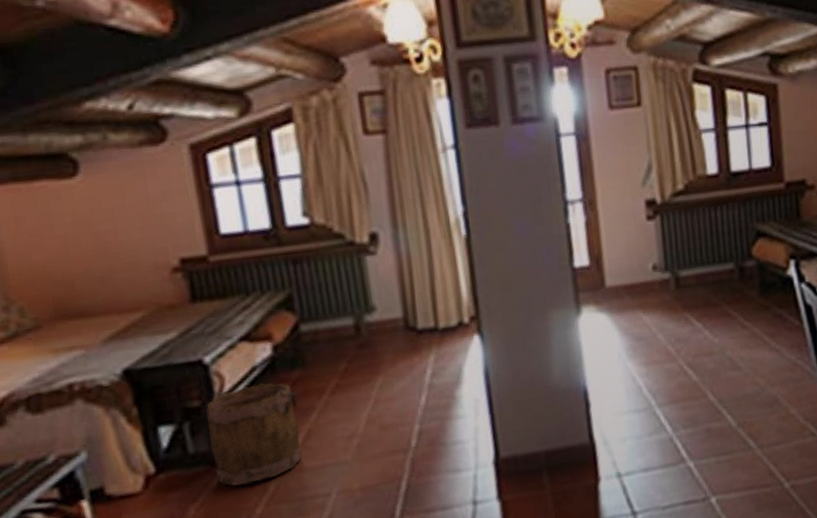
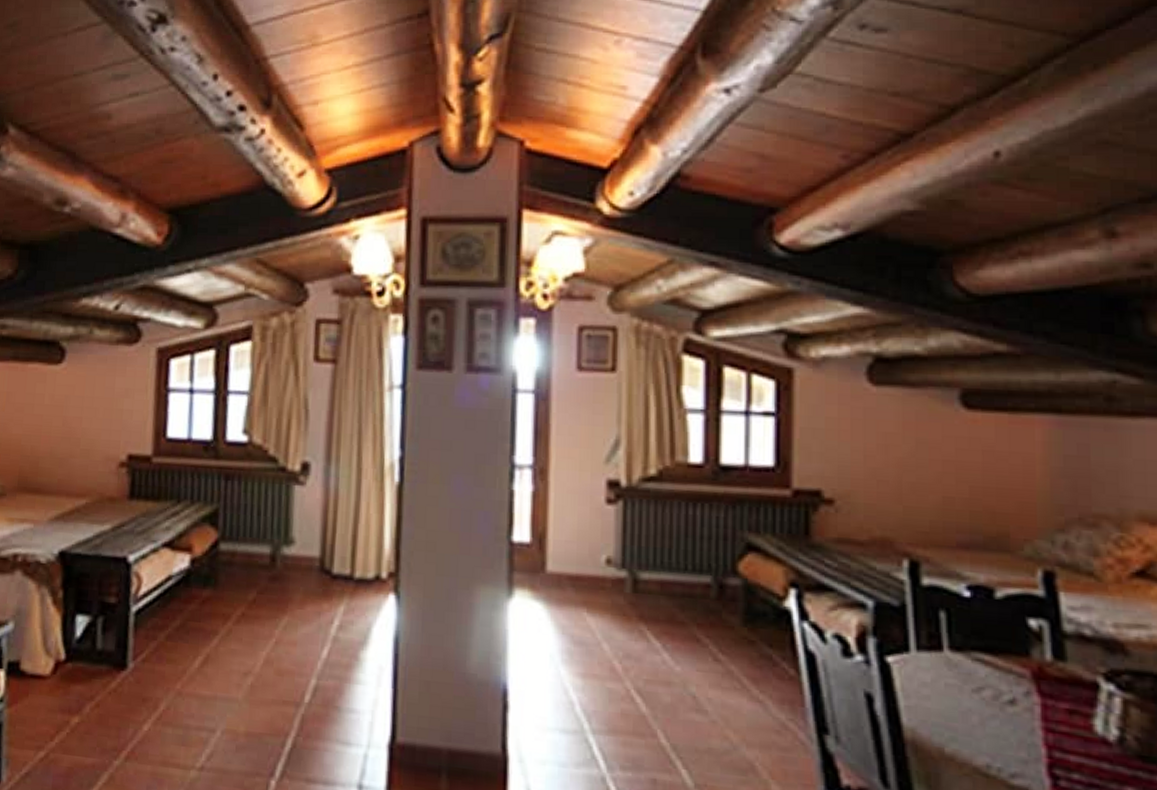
bucket: present [206,383,302,486] -> none [115,592,205,697]

